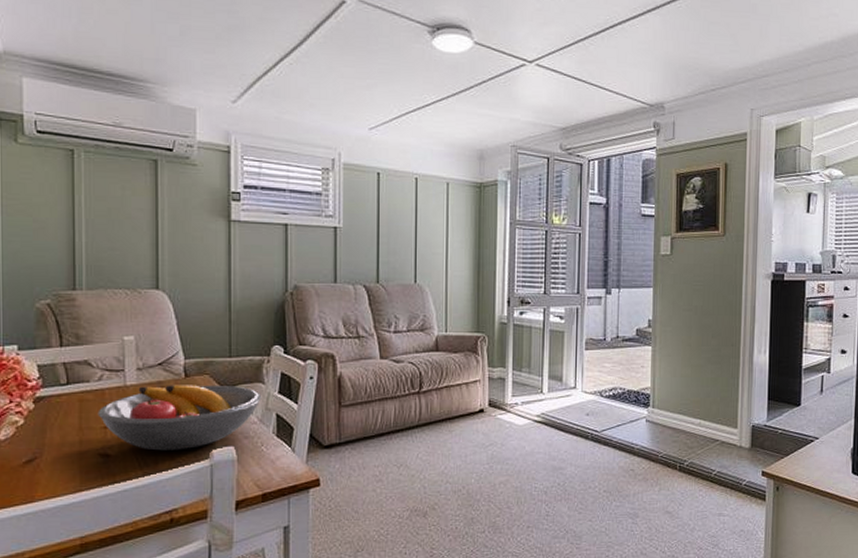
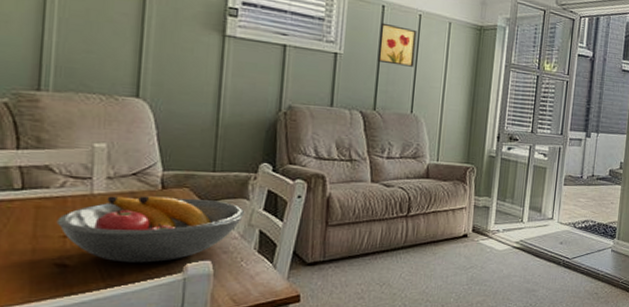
wall art: none [376,191,414,234] -> present [377,22,417,67]

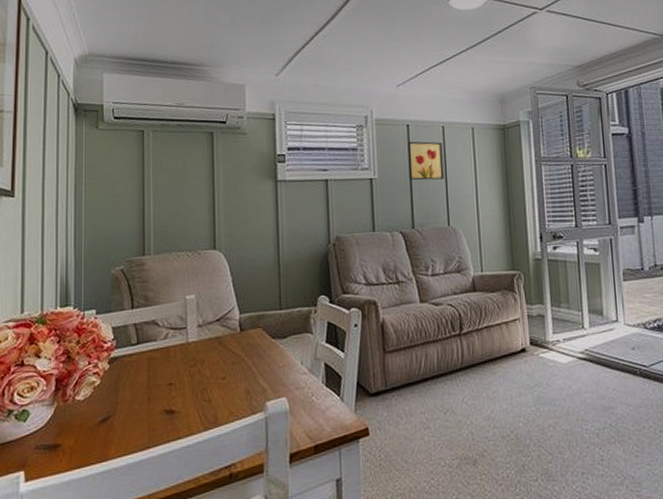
fruit bowl: present [56,196,245,263] -> none [164,337,311,405]

